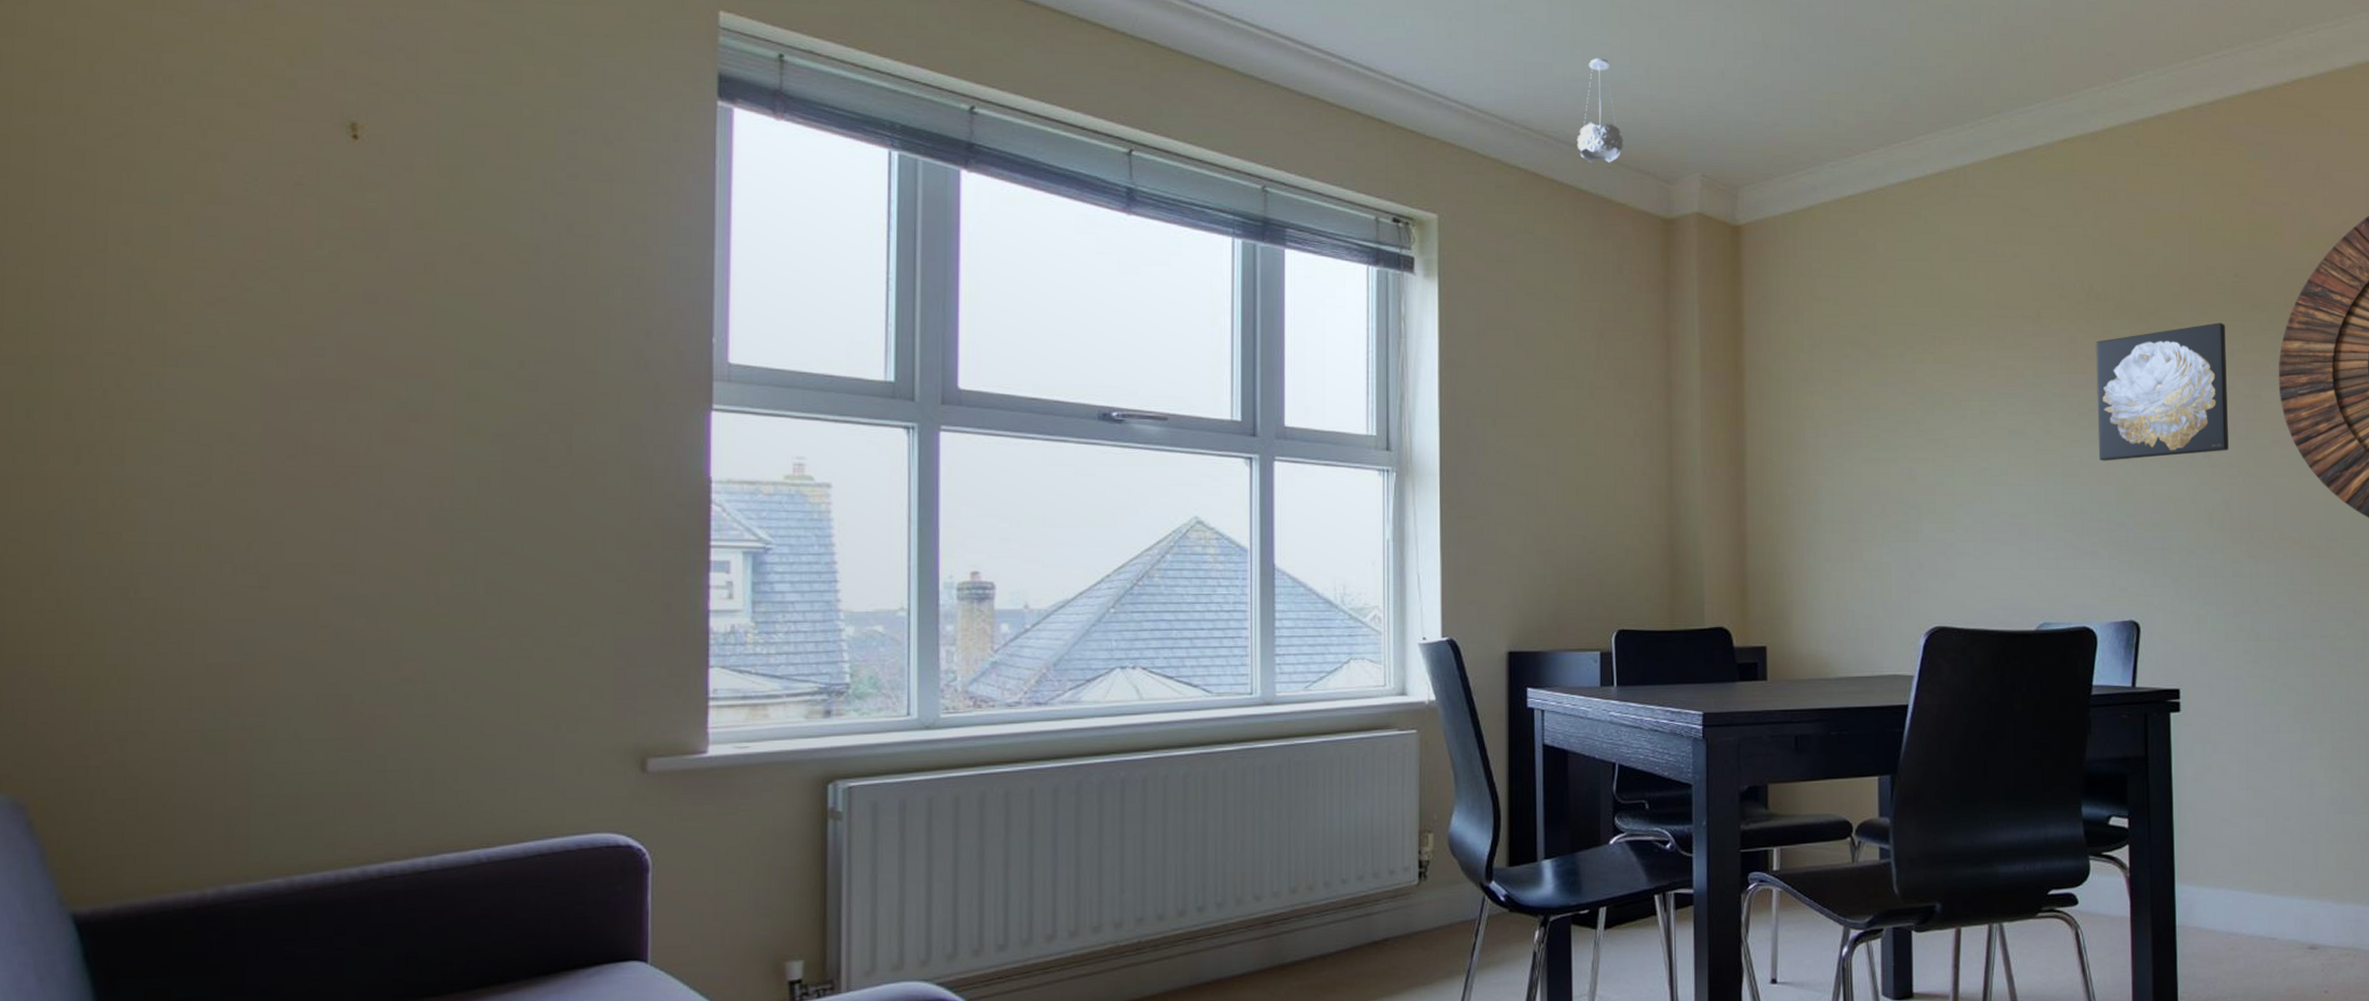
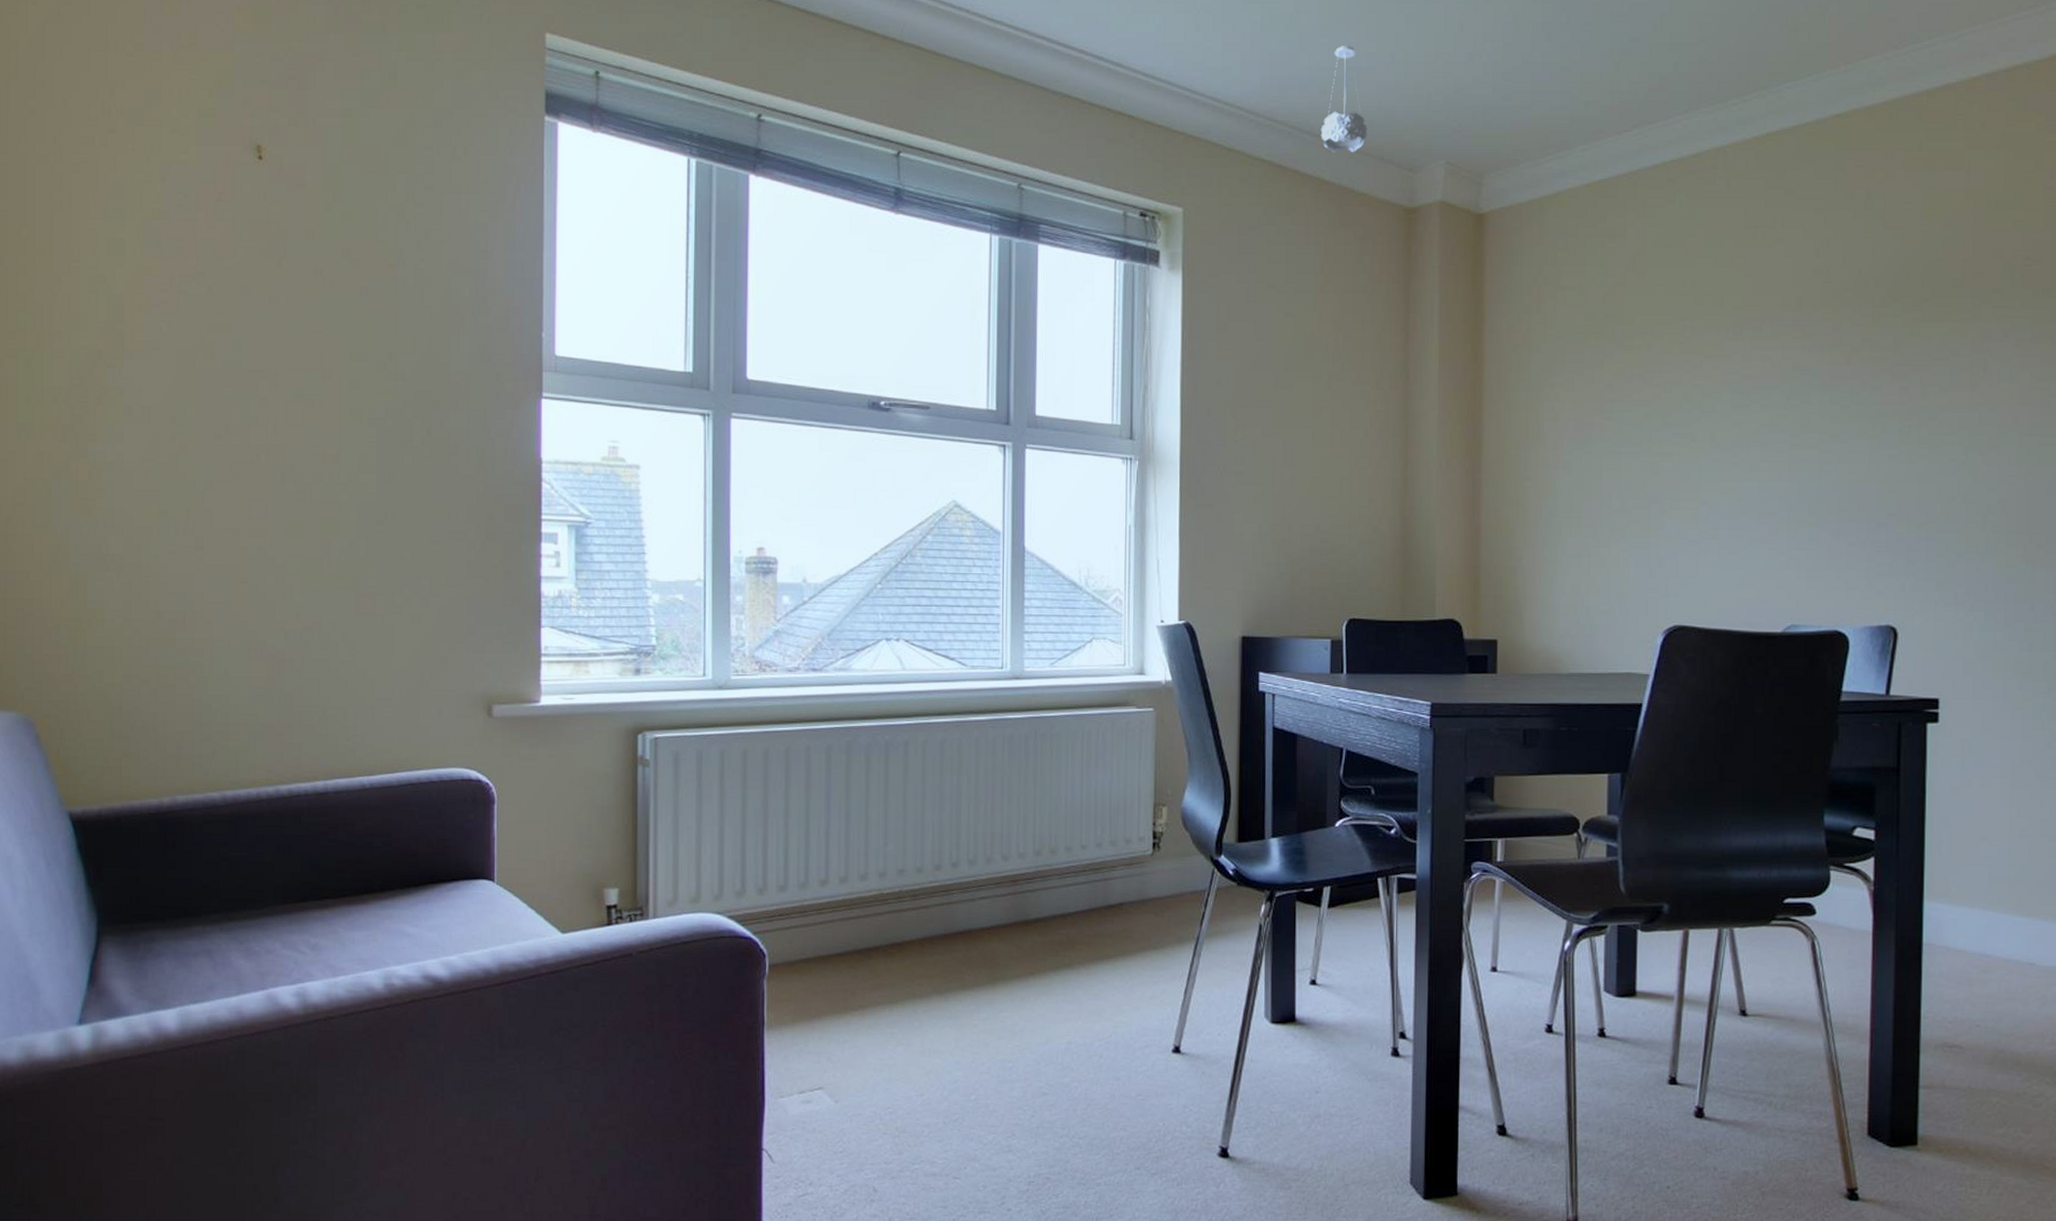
wall art: present [2096,322,2229,461] -> none [1860,309,2011,458]

